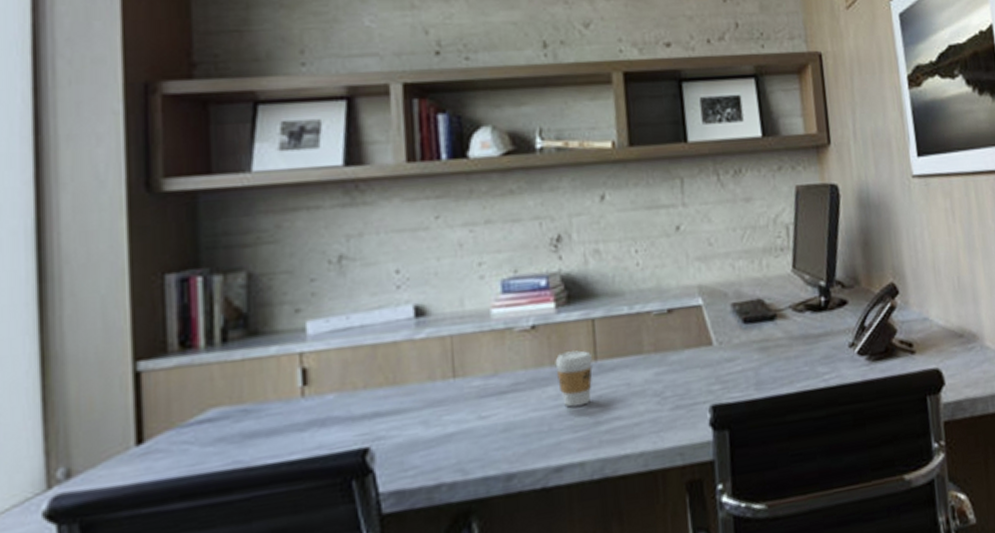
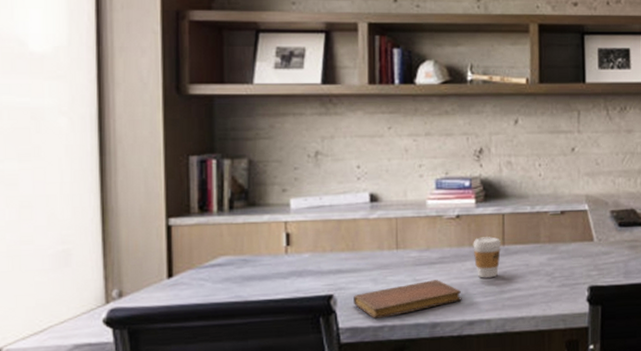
notebook: none [398,414,545,477] -> present [354,280,462,320]

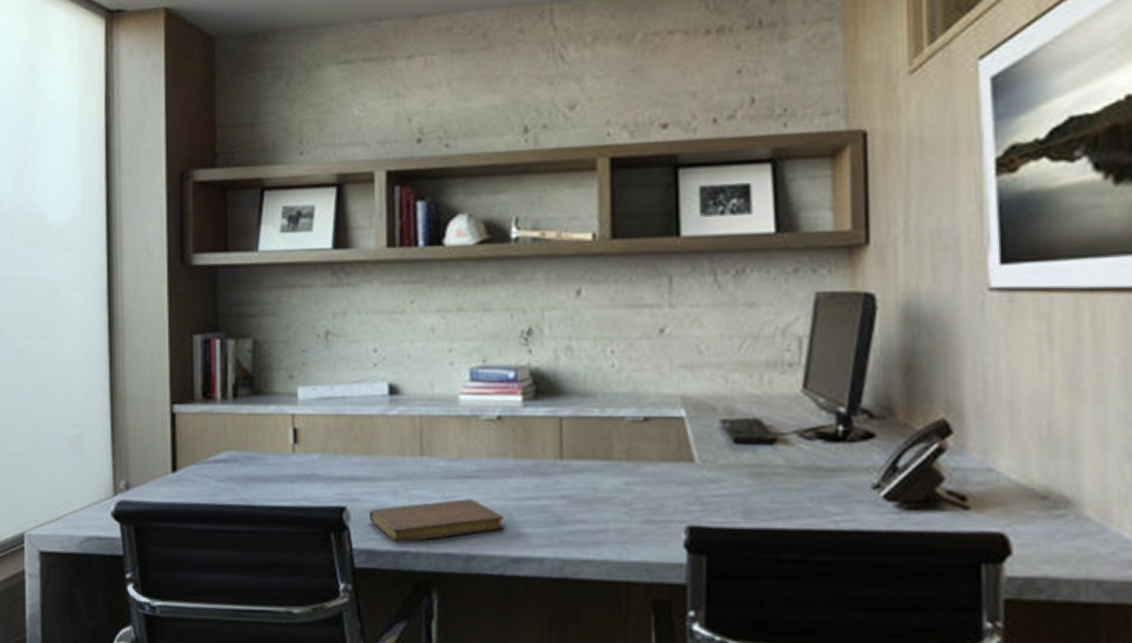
coffee cup: present [473,237,502,278] -> none [519,447,559,503]

